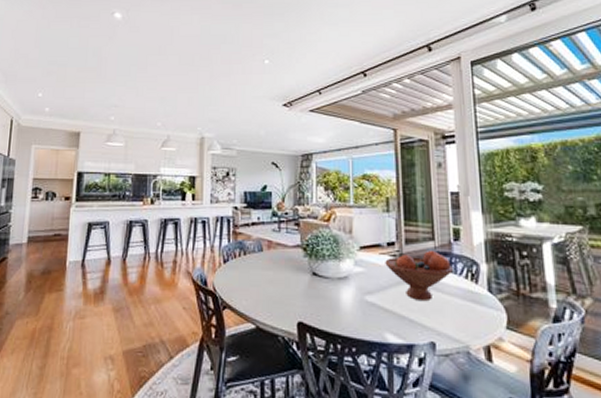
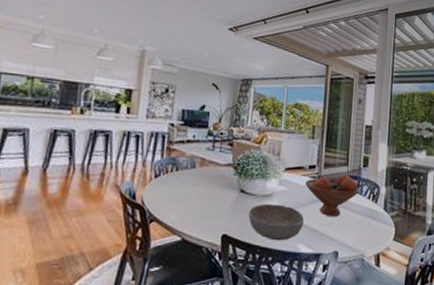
bowl: none [324,287,388,330] -> present [248,203,304,241]

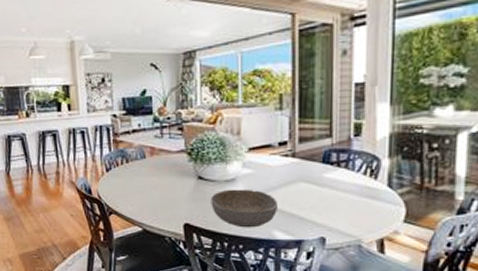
fruit bowl: present [305,174,359,216] -> none [276,148,350,198]

